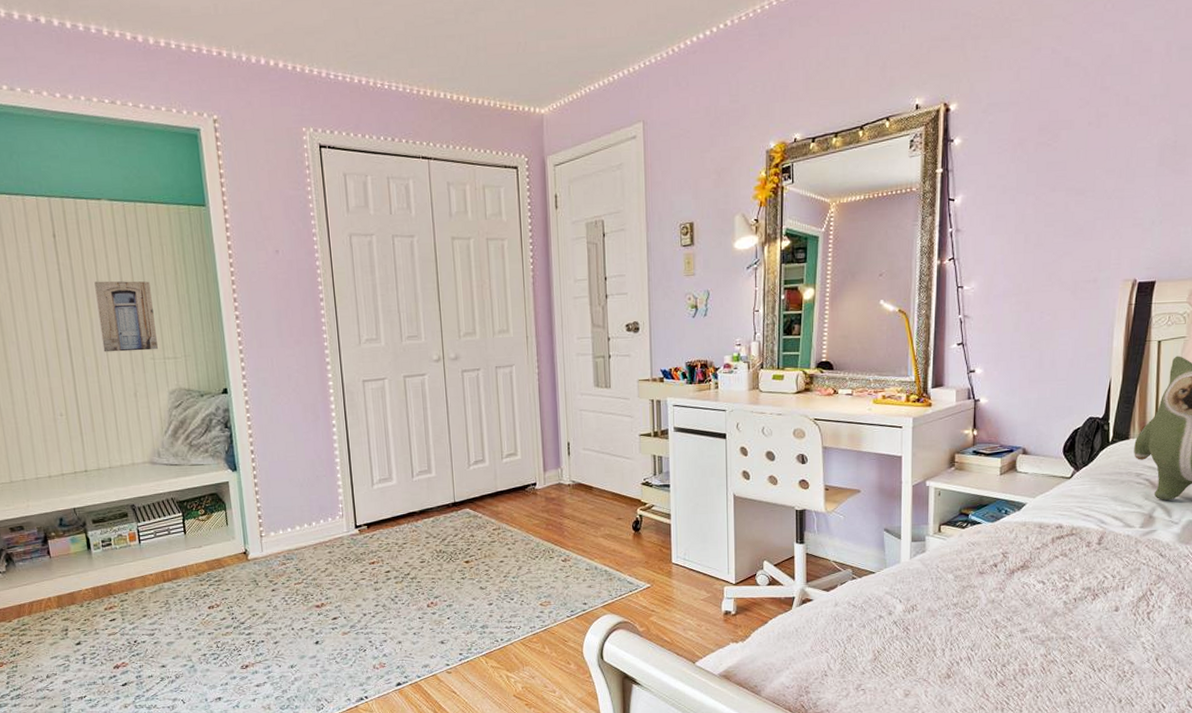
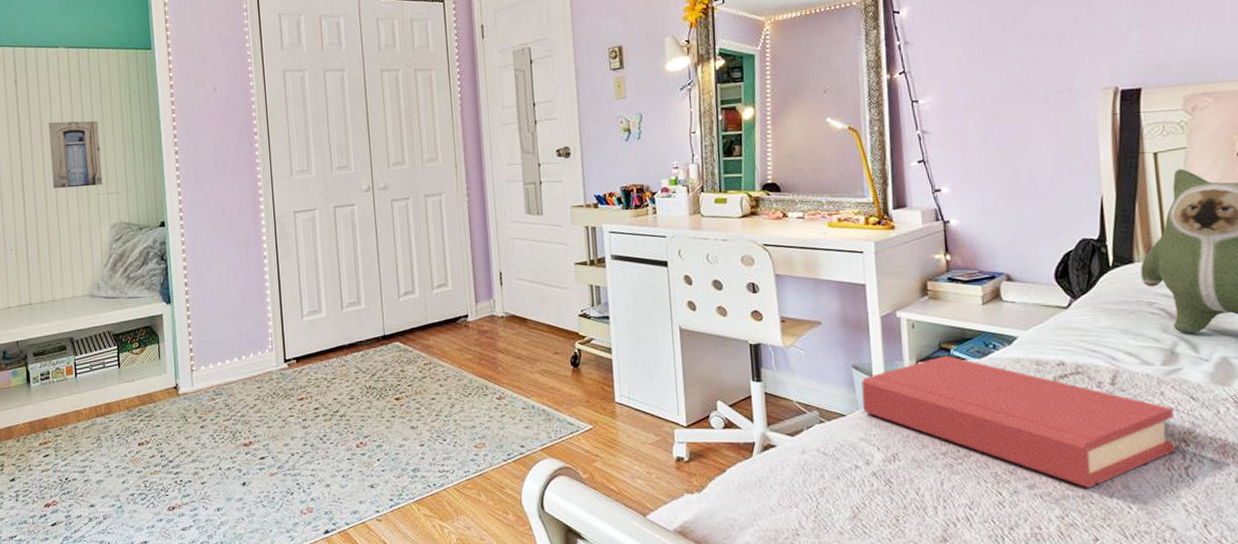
hardback book: none [890,519,1144,631] -> present [861,355,1176,488]

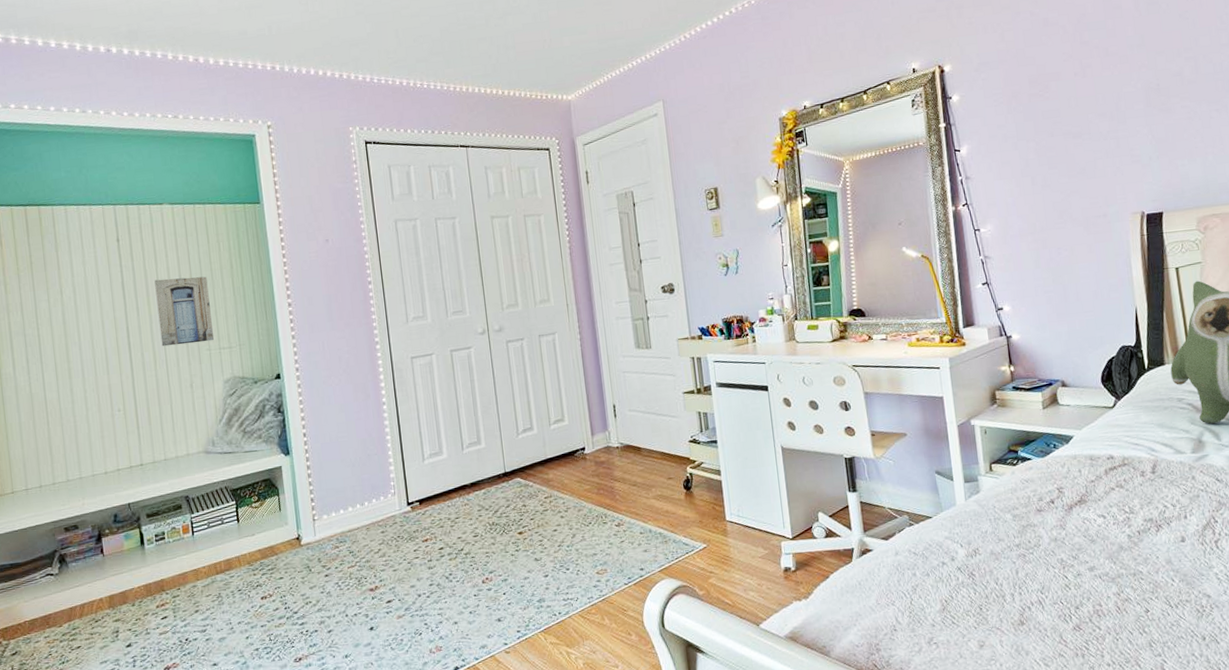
hardback book: present [861,355,1176,488] -> none [944,456,1207,566]

